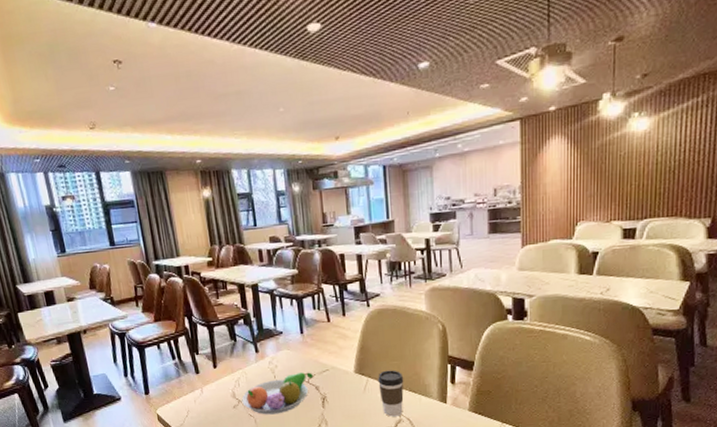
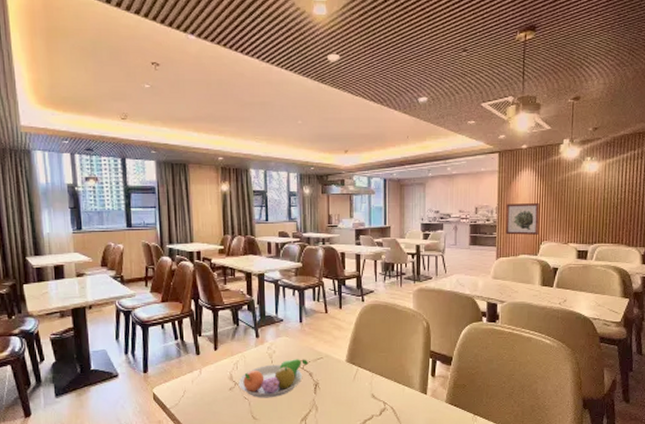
coffee cup: present [378,370,404,417] -> none [367,361,390,405]
wall art: none [531,175,573,218] -> present [505,202,539,235]

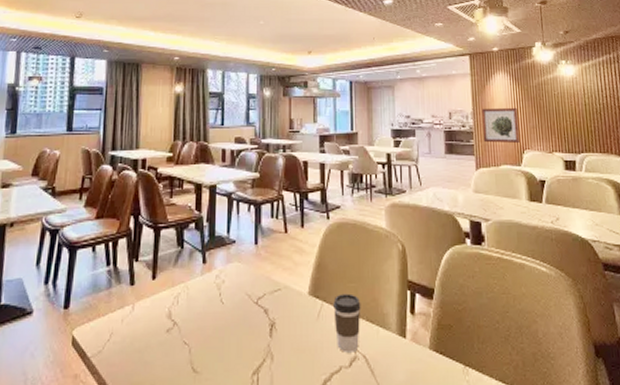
fruit bowl: present [238,359,308,398] -> none [178,291,263,343]
coffee cup: none [367,361,390,405] -> present [333,293,361,353]

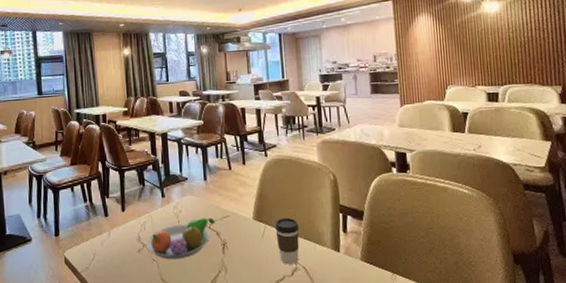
fruit bowl: none [178,291,263,343] -> present [146,218,214,260]
wall art: present [481,107,520,143] -> none [405,46,443,81]

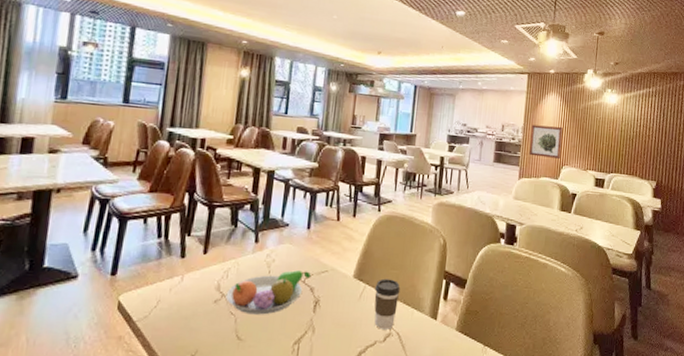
wall art: none [405,46,443,81] -> present [529,124,563,159]

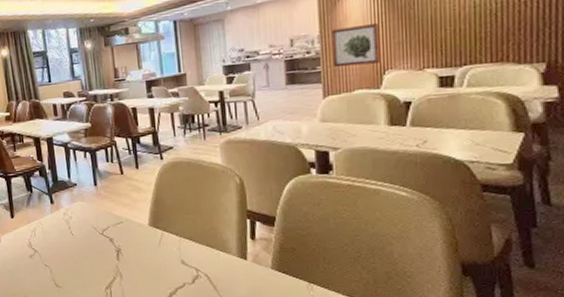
fruit bowl: present [225,270,311,315] -> none [37,224,107,266]
coffee cup: present [374,278,401,330] -> none [173,224,201,272]

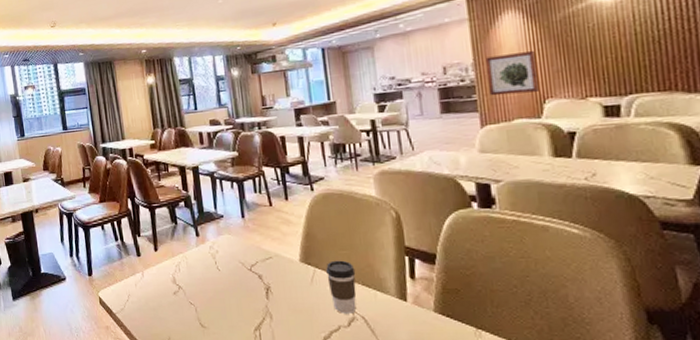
coffee cup: none [173,224,201,272] -> present [326,260,357,314]

